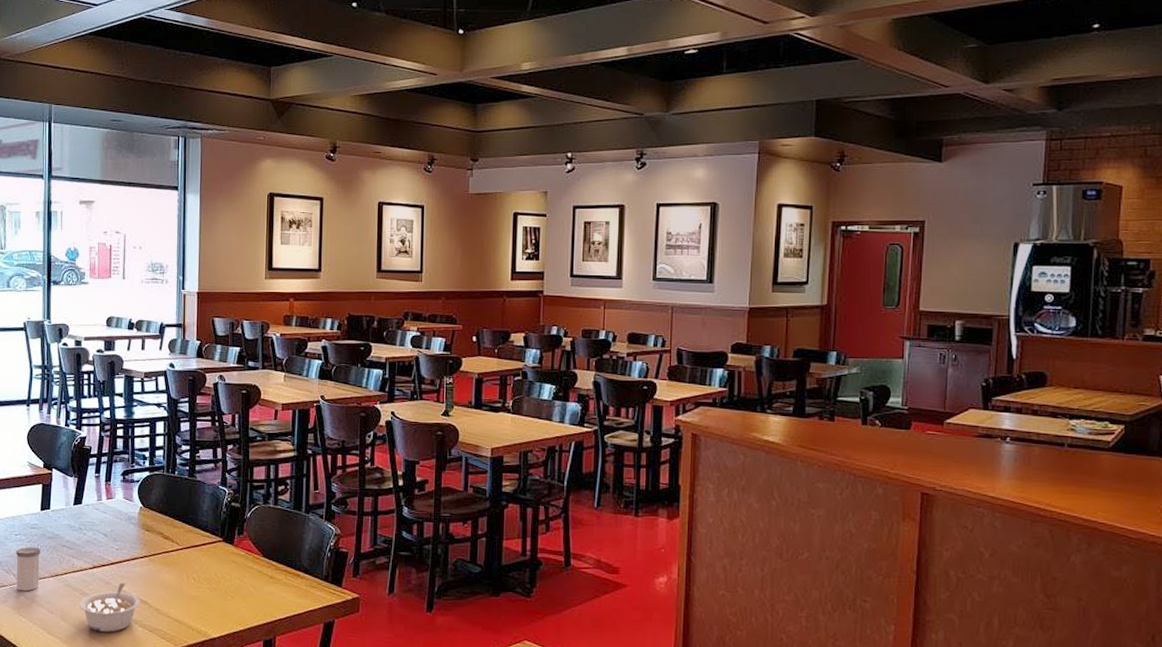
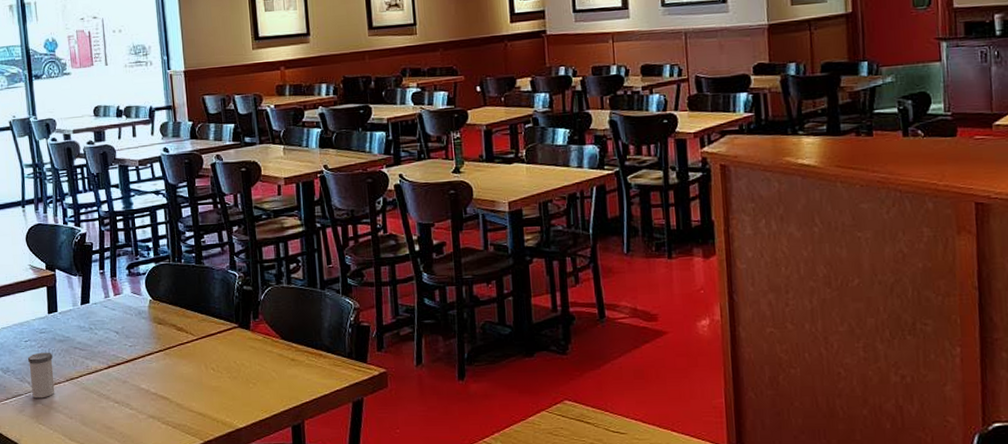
legume: present [79,583,141,632] -> none [98,380,161,433]

